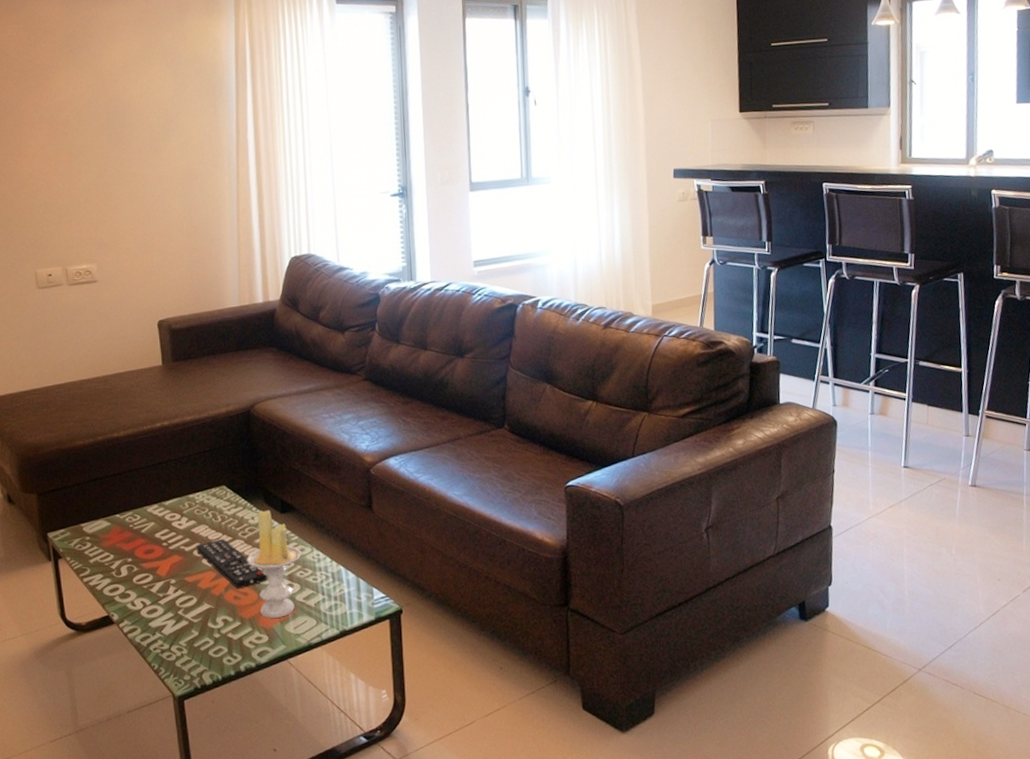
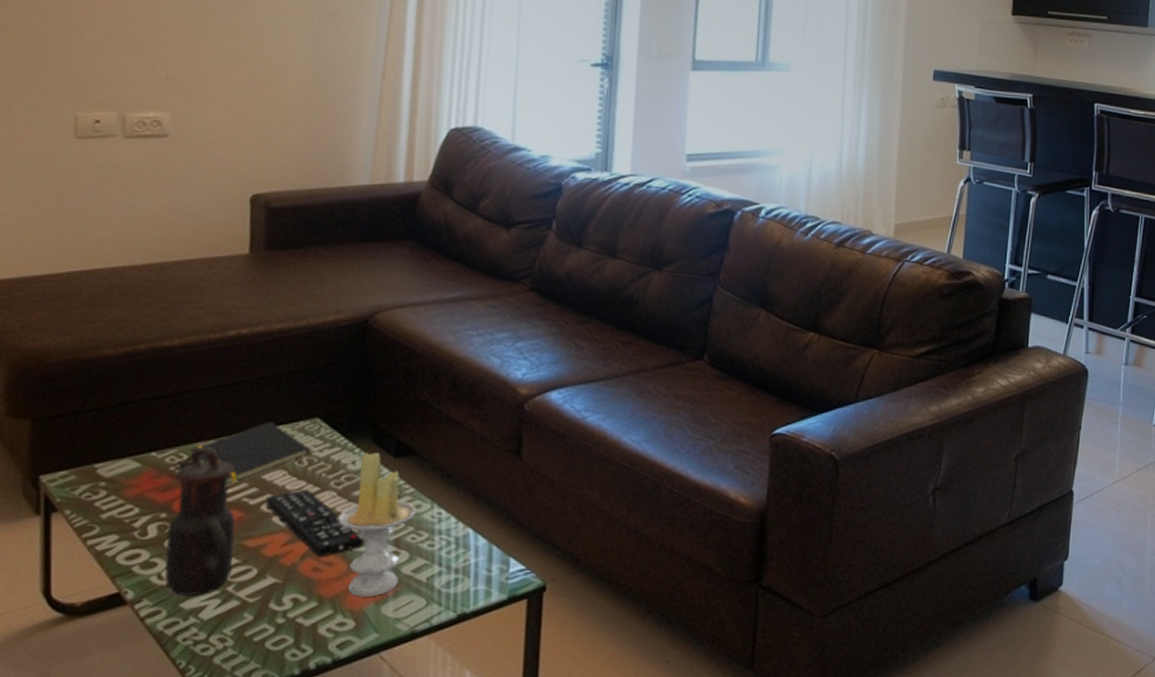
teapot: none [133,509,180,618] -> present [164,446,236,596]
notepad: none [140,489,222,537] -> present [189,421,310,484]

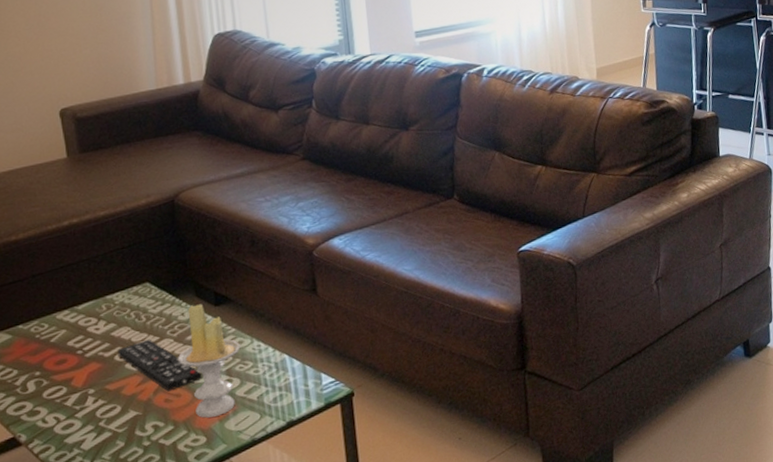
teapot: present [164,446,236,596] -> none [40,315,101,435]
notepad: present [189,421,310,484] -> none [48,290,146,343]

